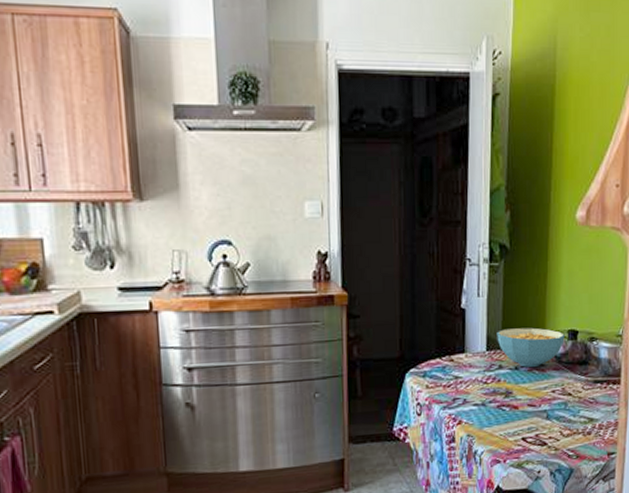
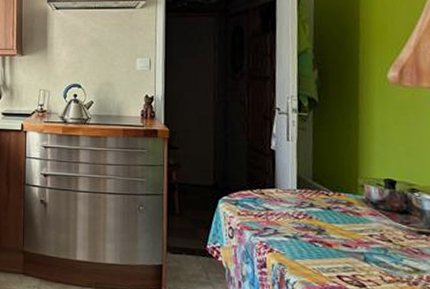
cereal bowl: present [497,327,565,367] -> none [307,171,381,209]

